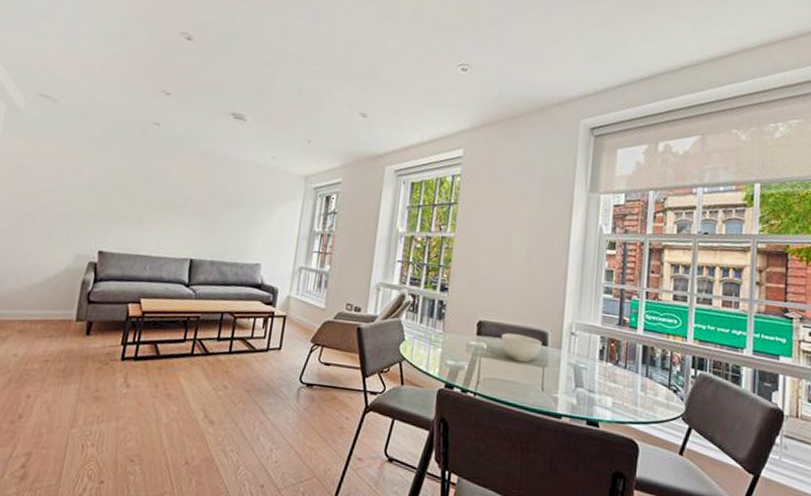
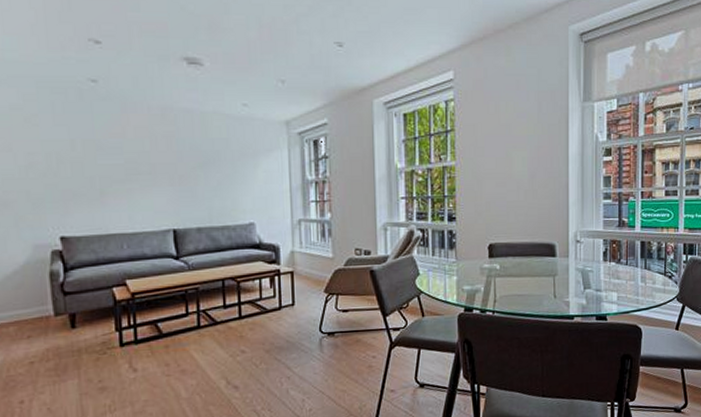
bowl: present [501,332,542,363] -> none [512,249,551,276]

